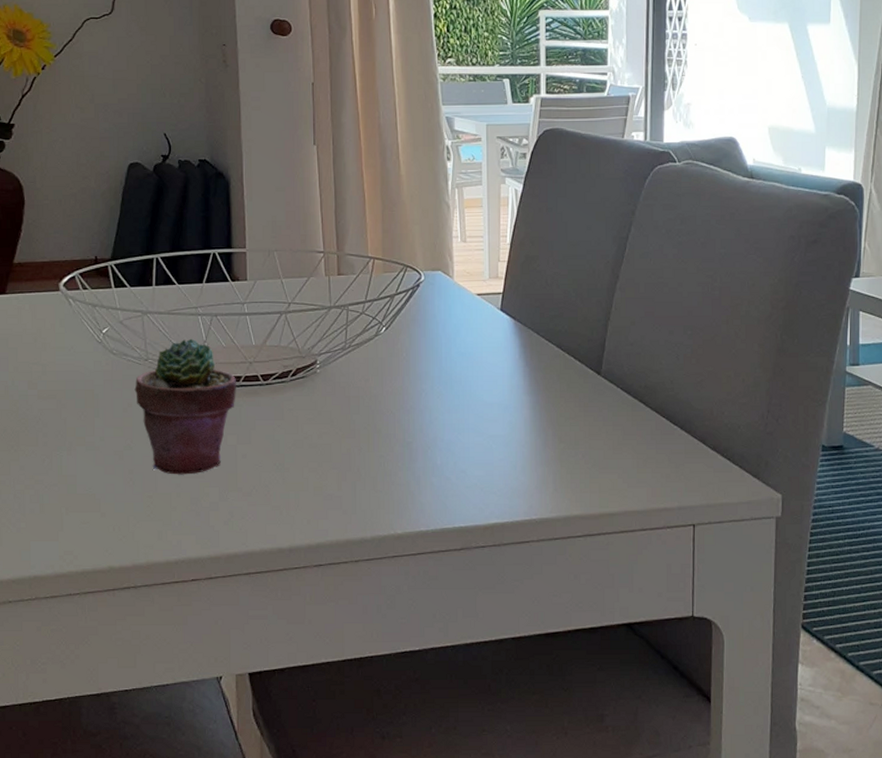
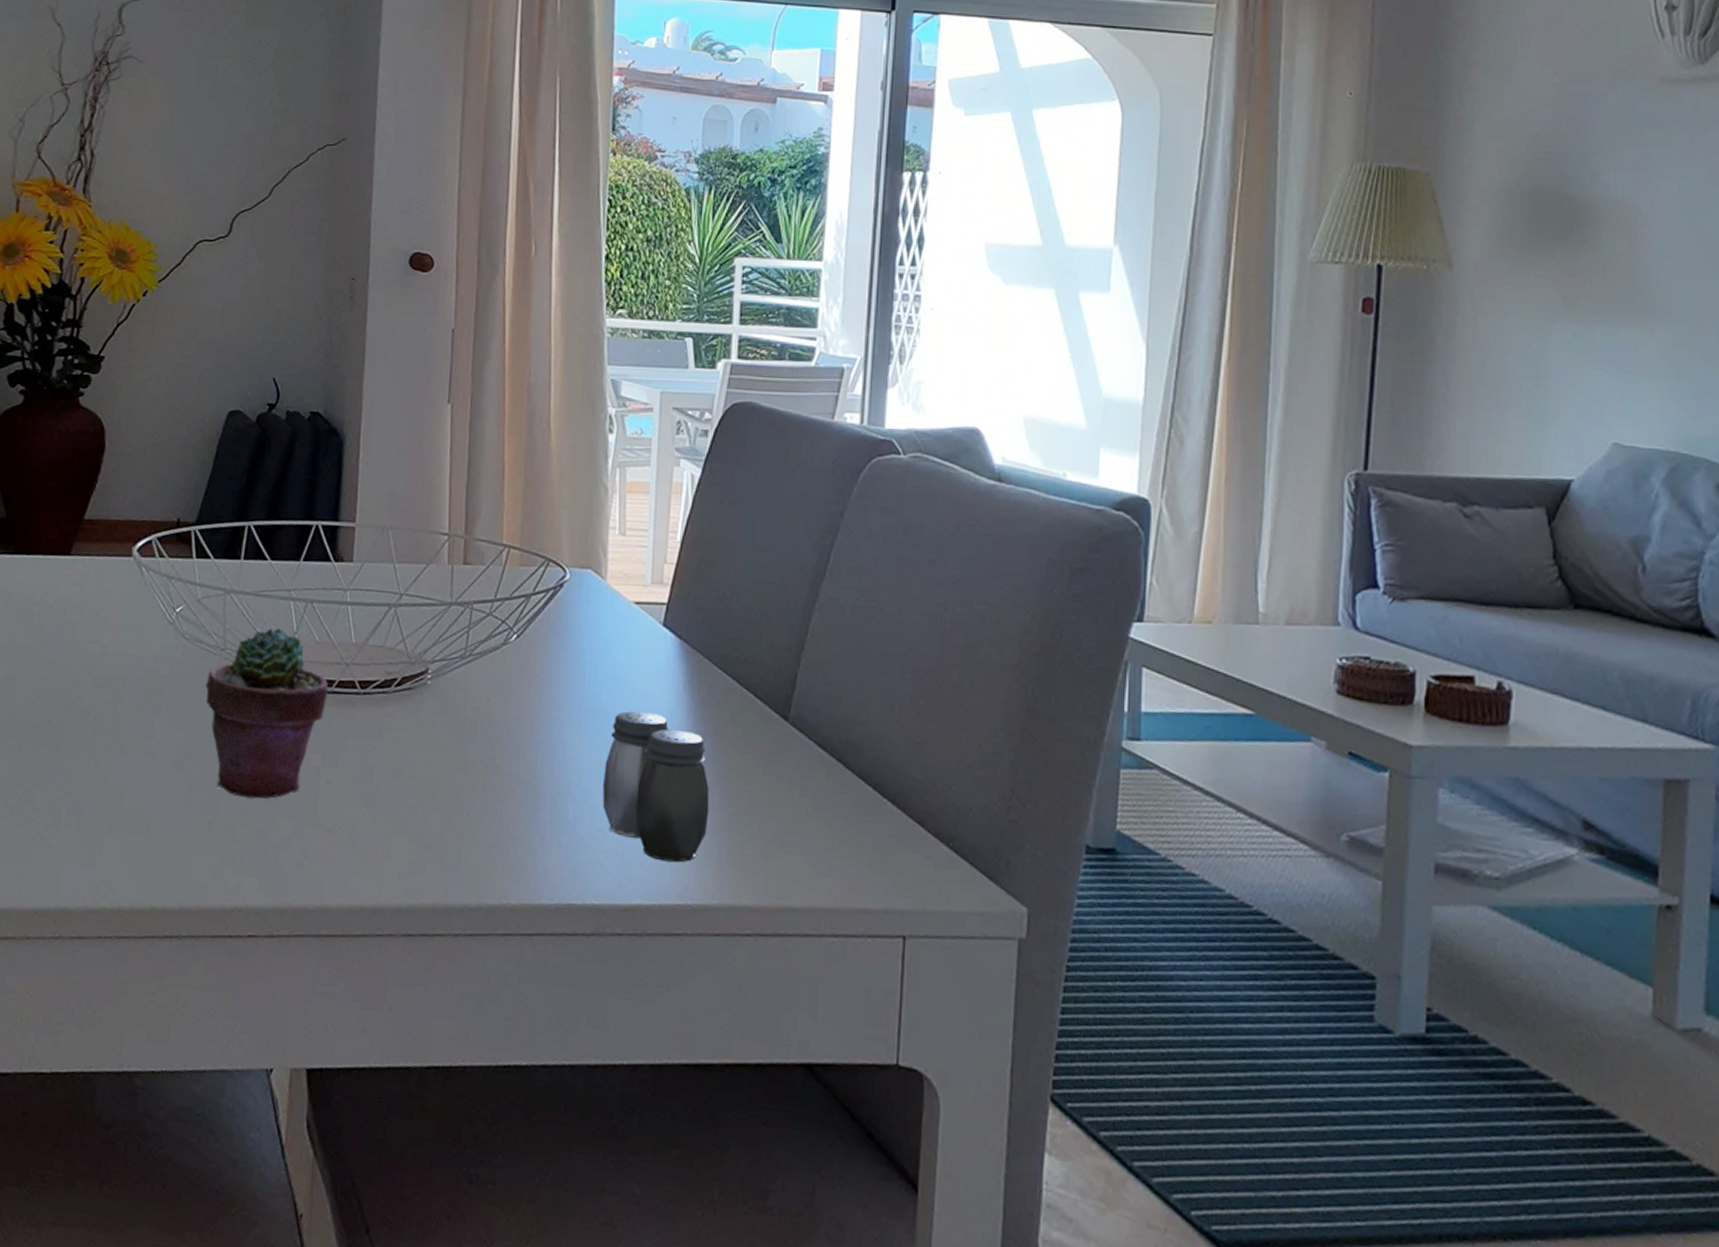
salt and pepper shaker: none [462,378,545,489] -> present [602,711,710,863]

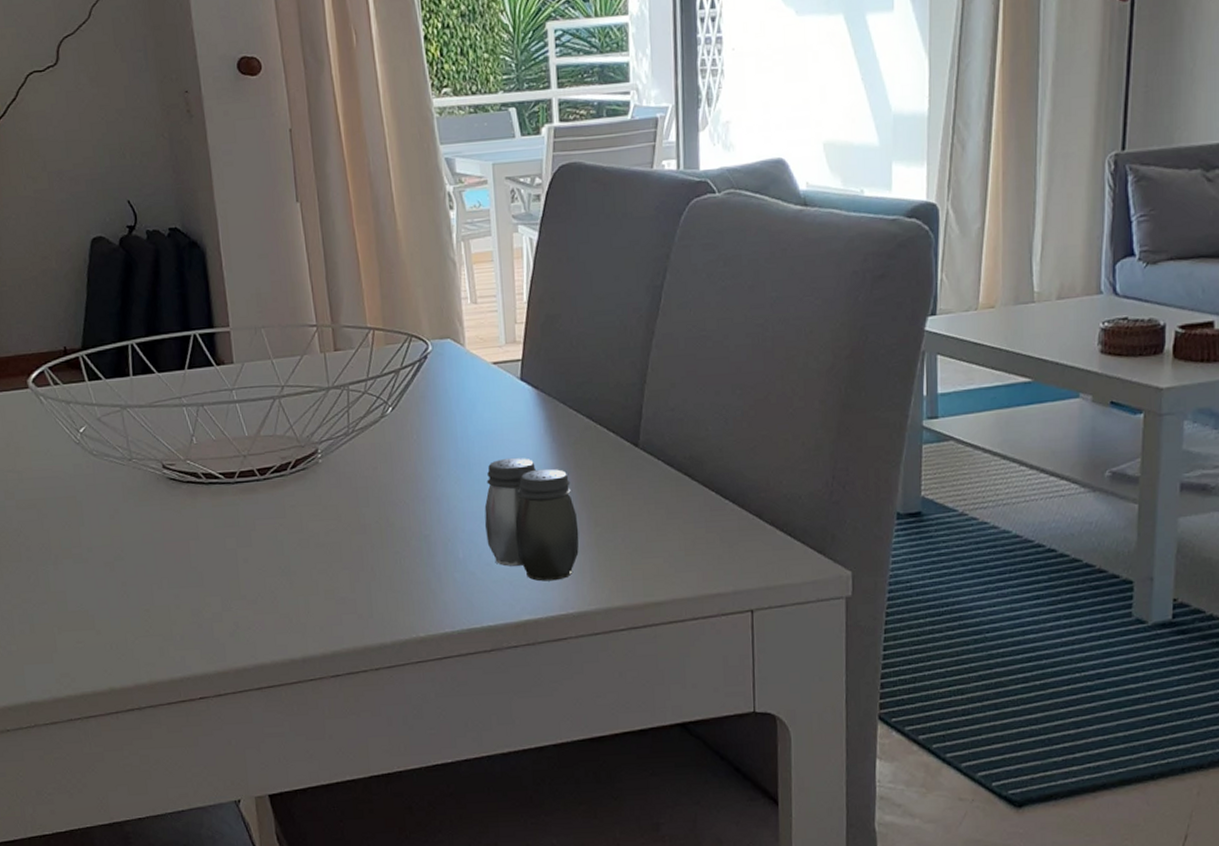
potted succulent: present [205,627,328,799] -> none [120,432,232,585]

